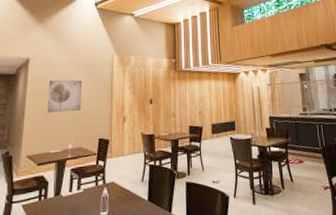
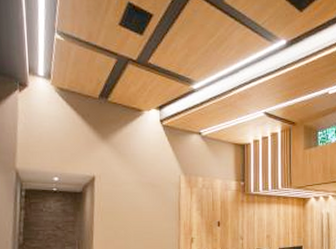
wall art: present [47,80,83,113] -> none [115,199,150,232]

